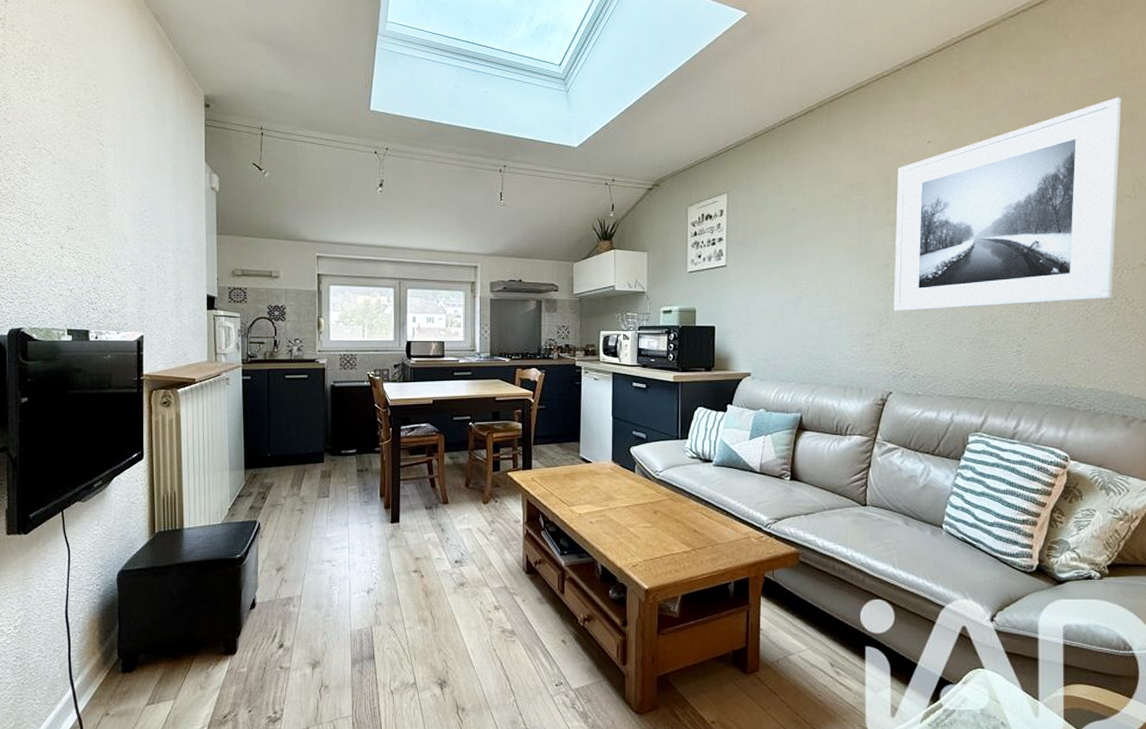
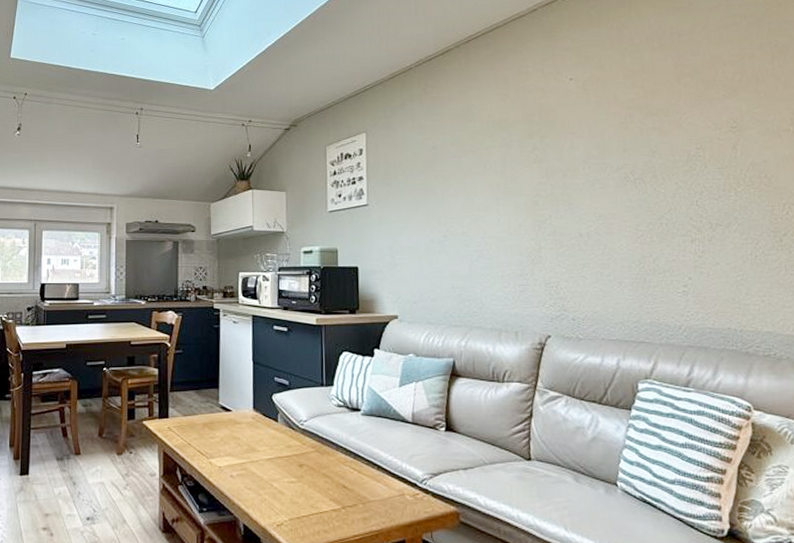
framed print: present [893,97,1122,312] -> none [540,32,781,251]

